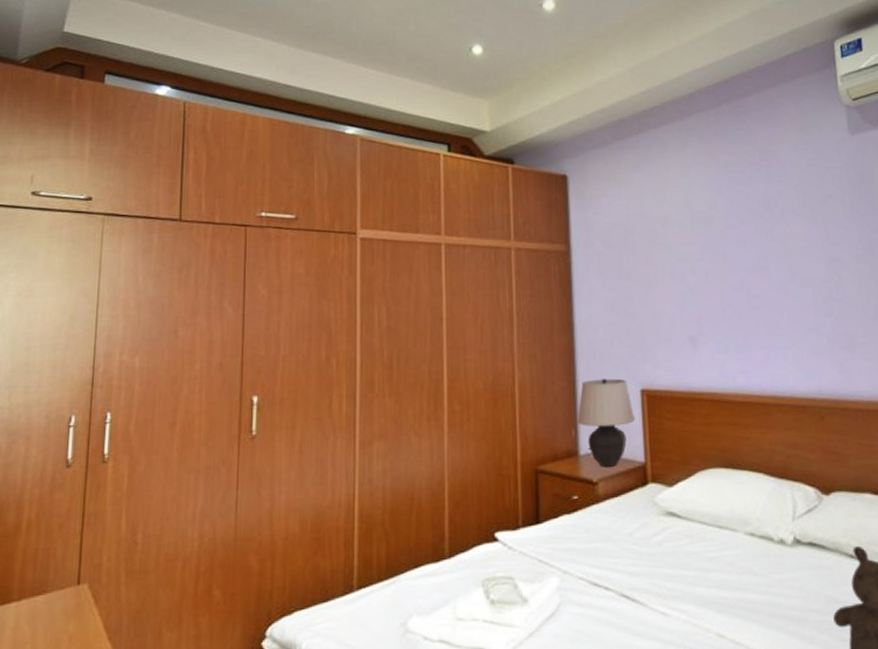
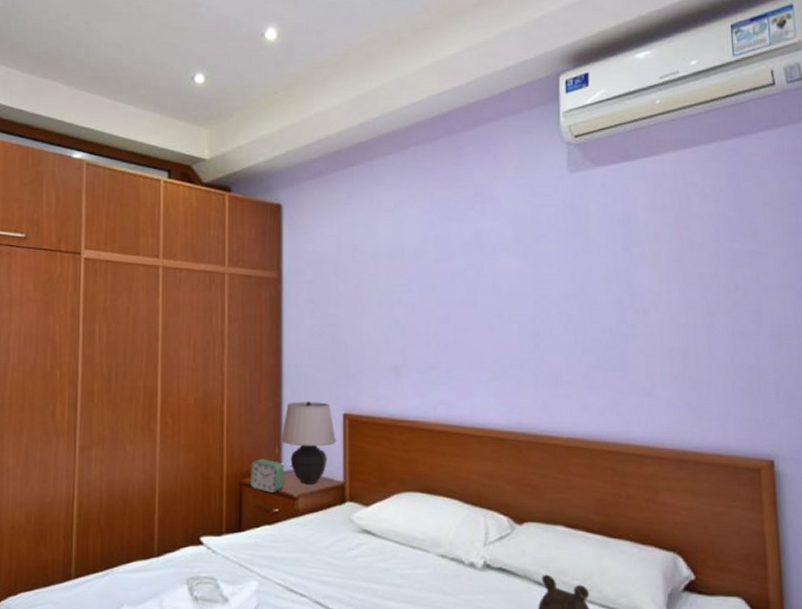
alarm clock: none [546,443,582,479] -> present [250,459,284,493]

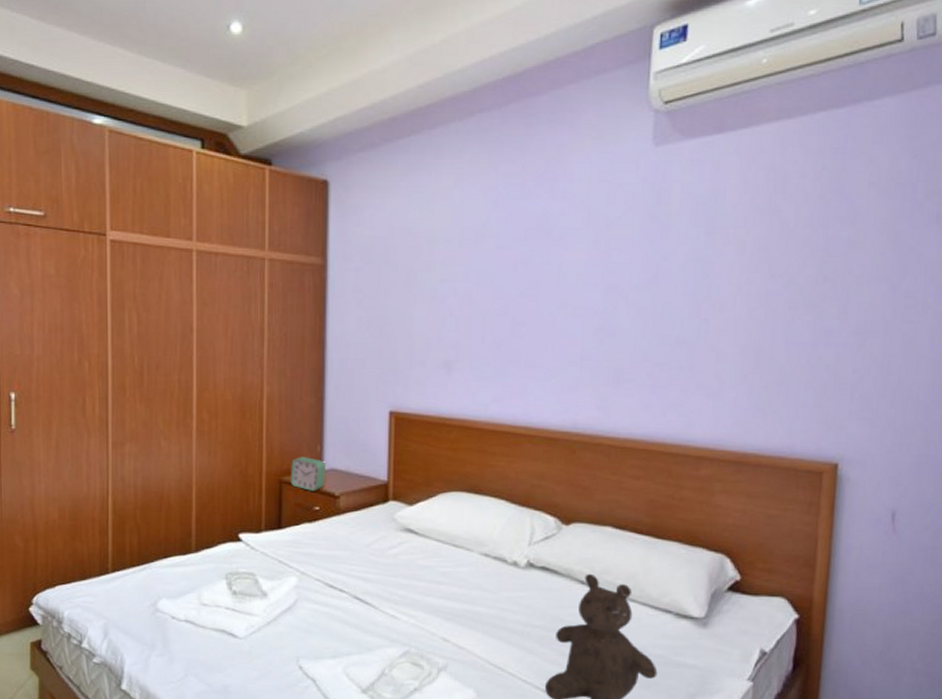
table lamp: present [281,402,336,484] -> none [323,398,381,483]

